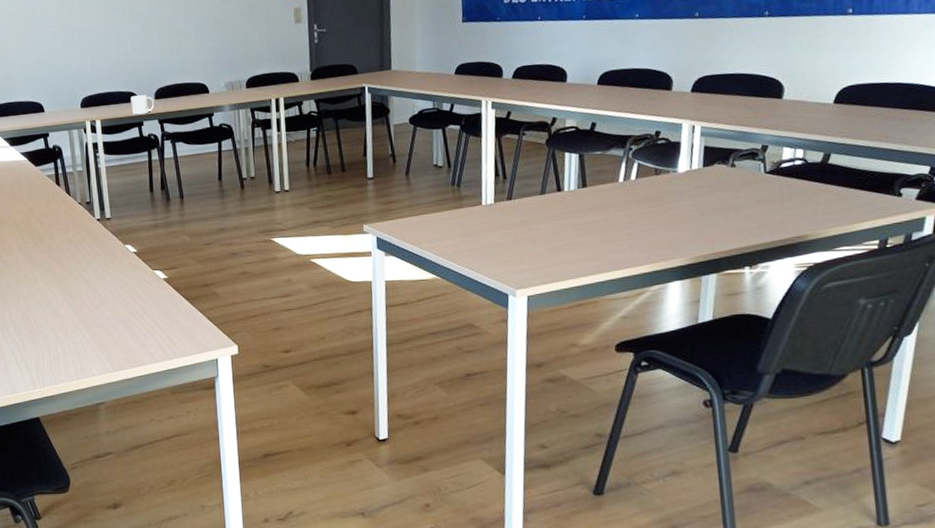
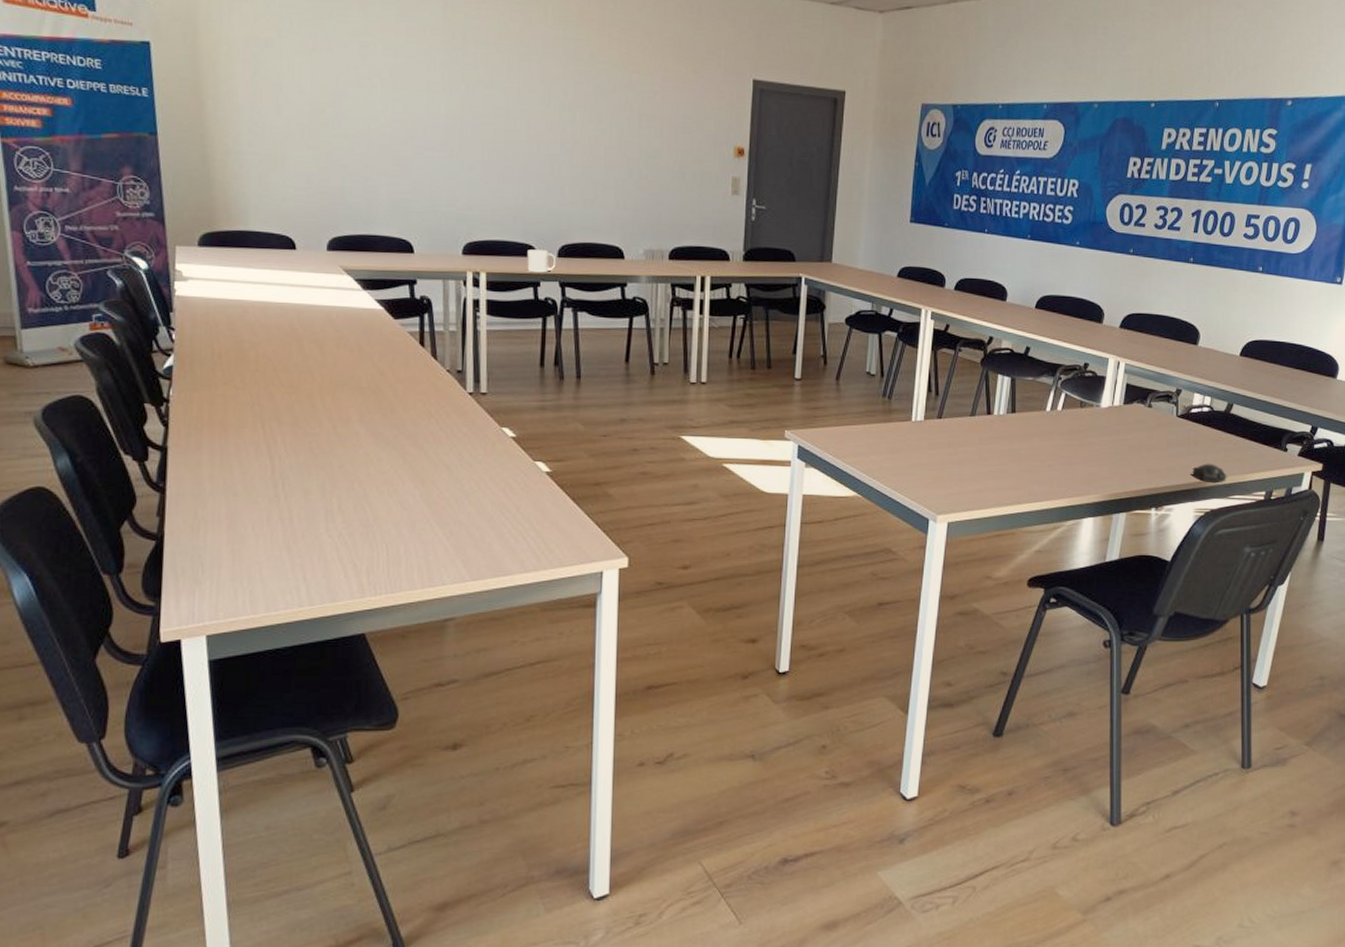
computer mouse: none [789,216,859,242] -> present [1192,463,1250,492]

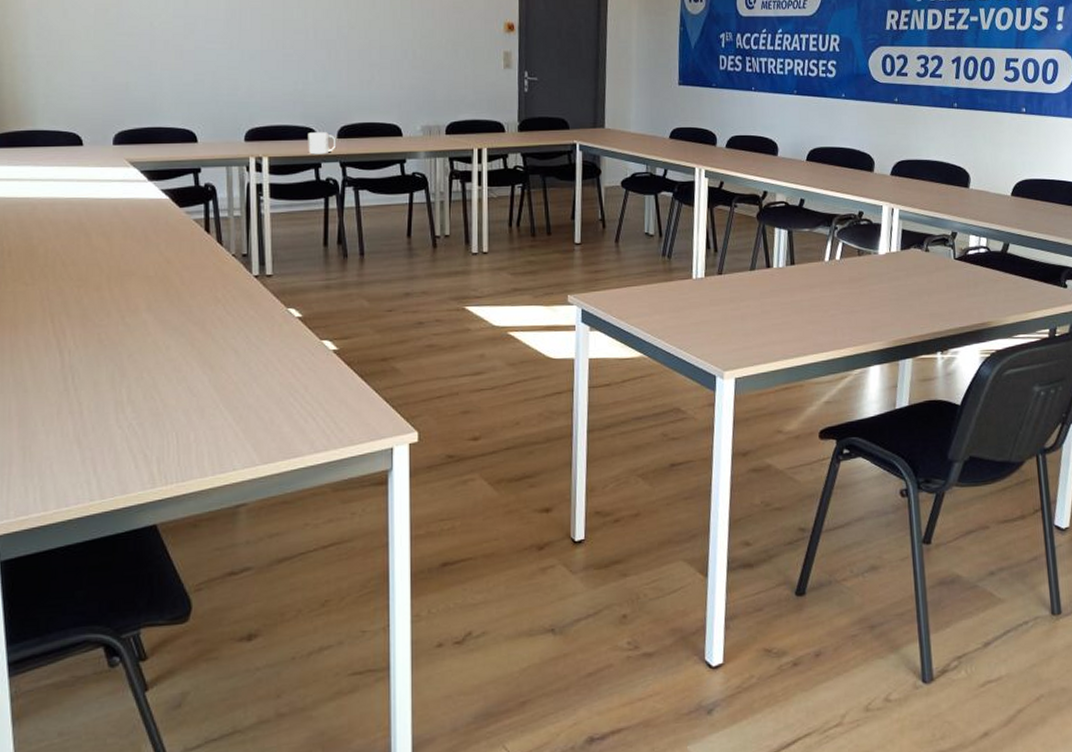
computer mouse: present [1192,463,1250,492] -> none [975,304,1033,330]

